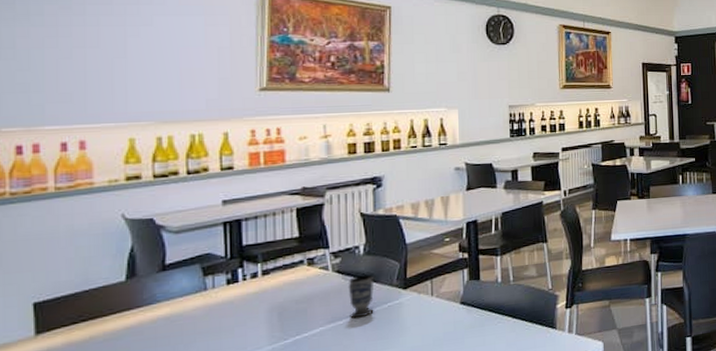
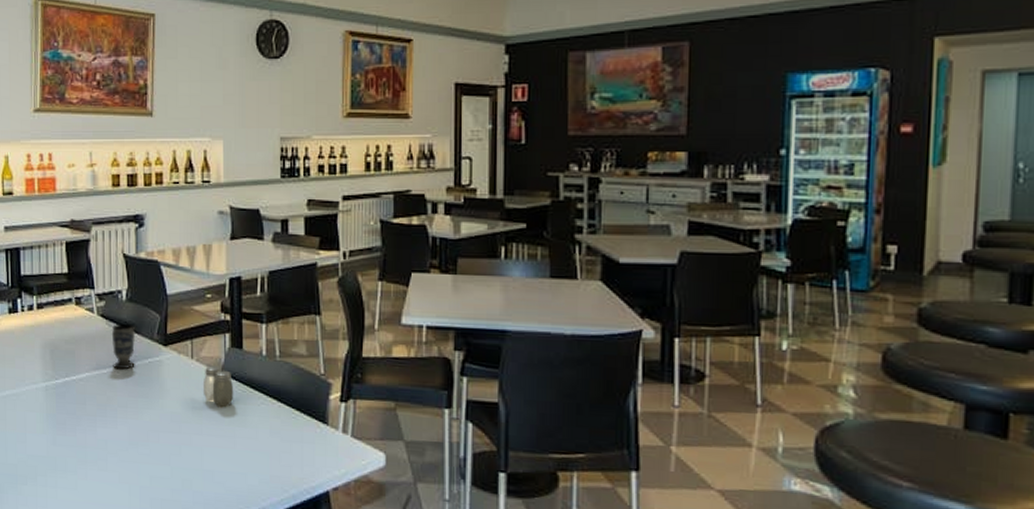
salt and pepper shaker: none [443,298,473,334] -> present [202,365,234,408]

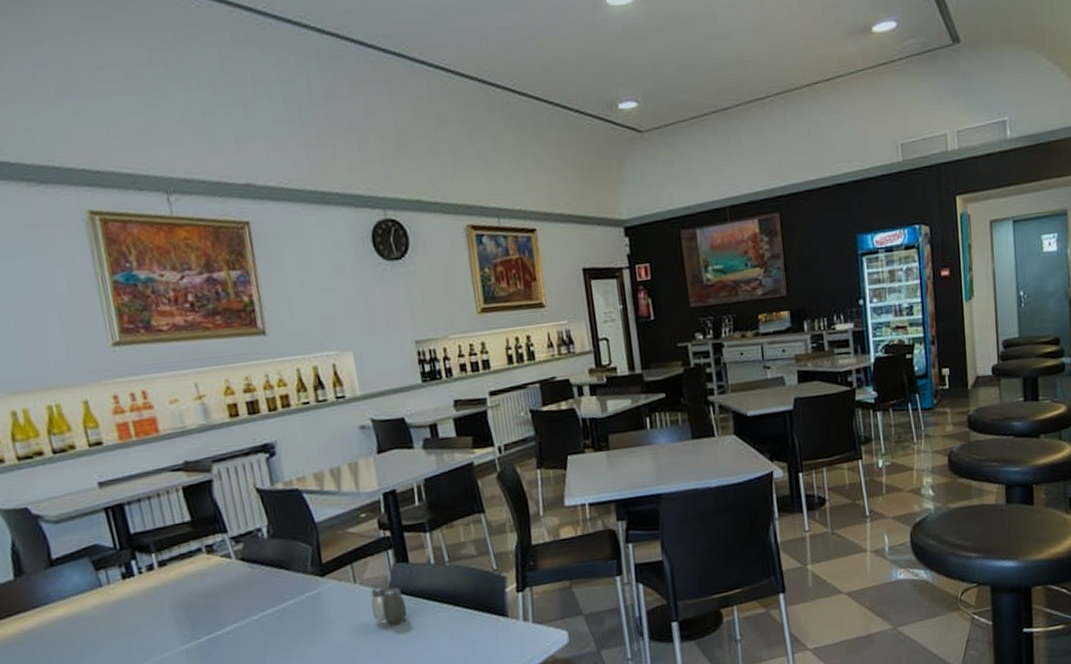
cup: present [111,323,135,370] -> none [256,561,291,613]

